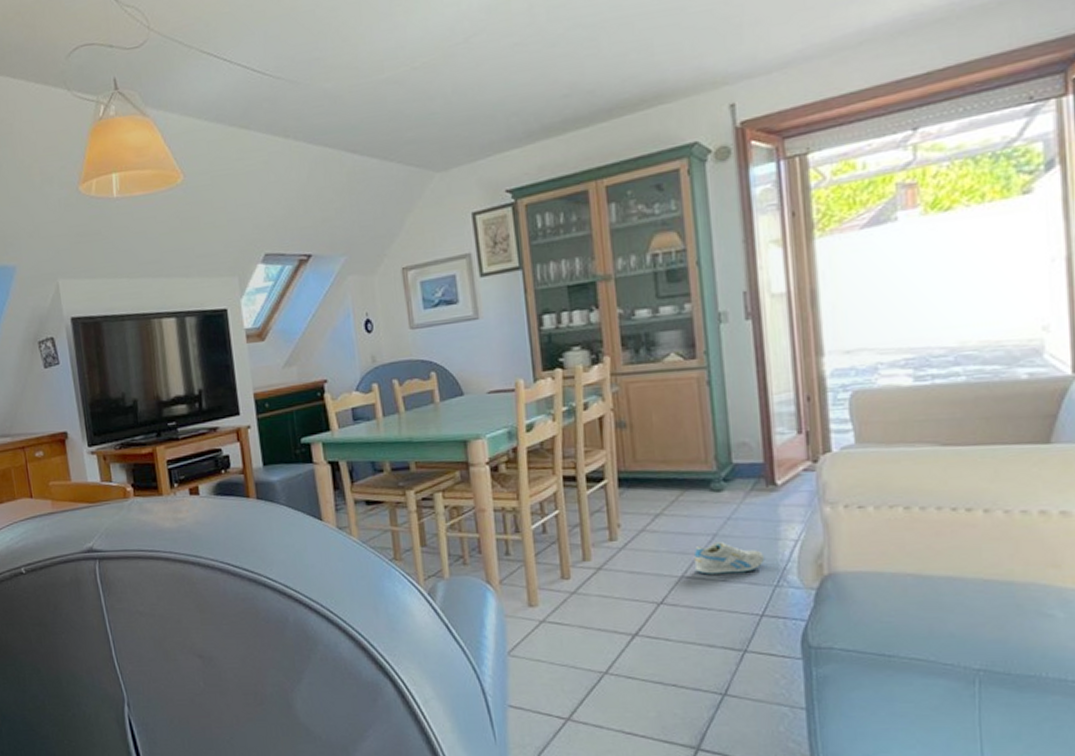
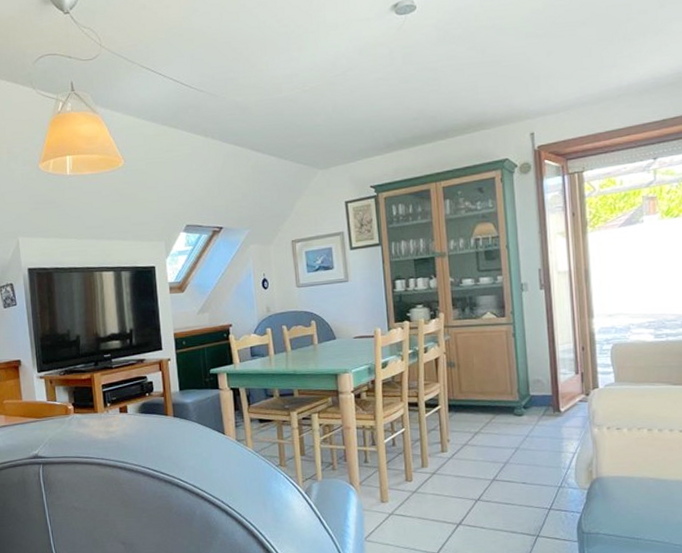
sneaker: present [693,542,766,575] -> none [502,454,553,478]

